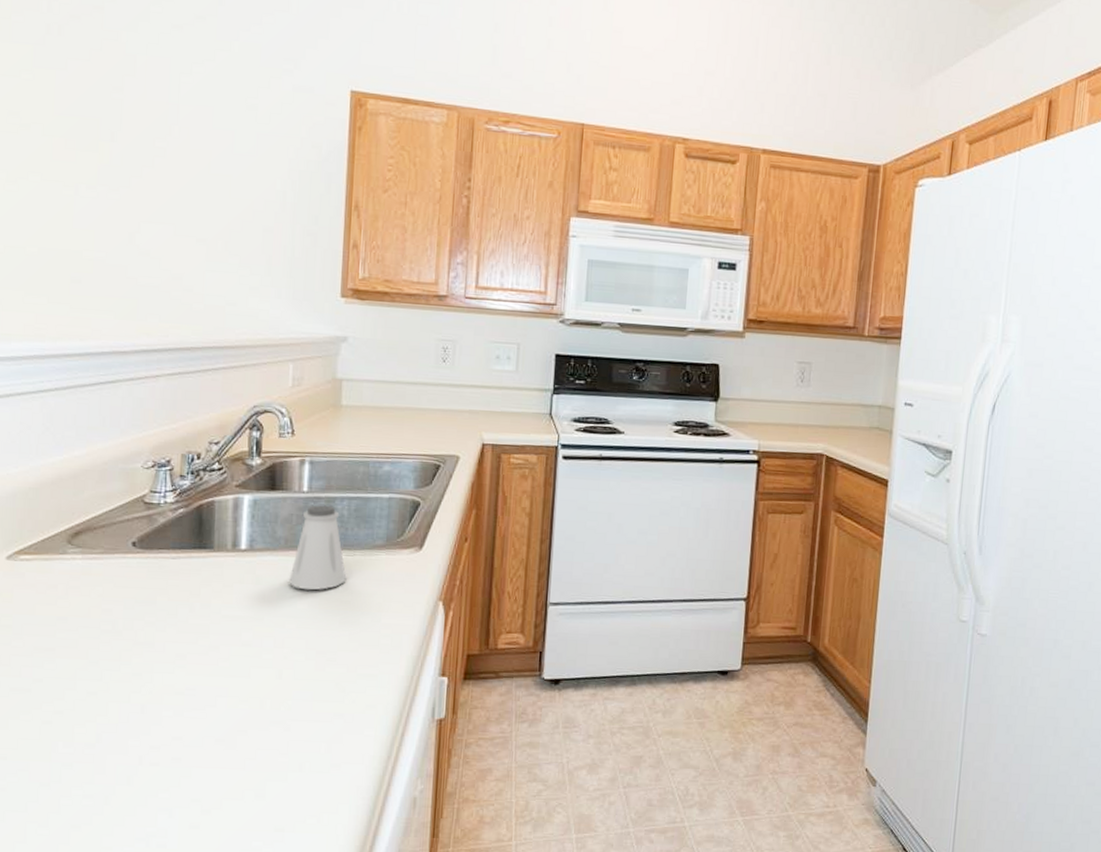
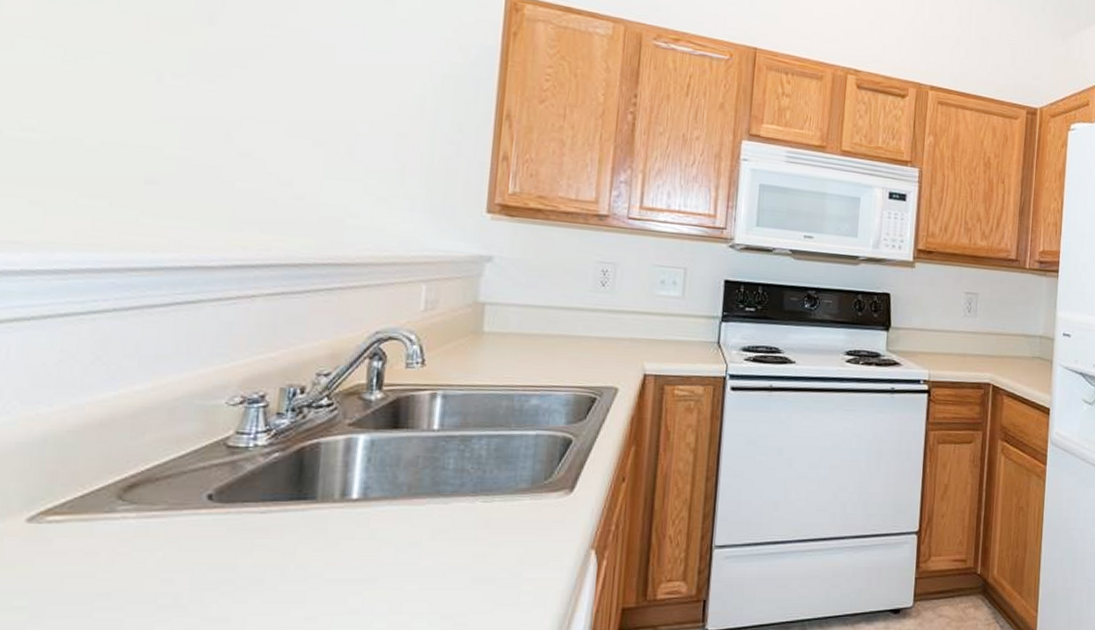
saltshaker: present [289,504,347,591] -> none [411,443,483,544]

